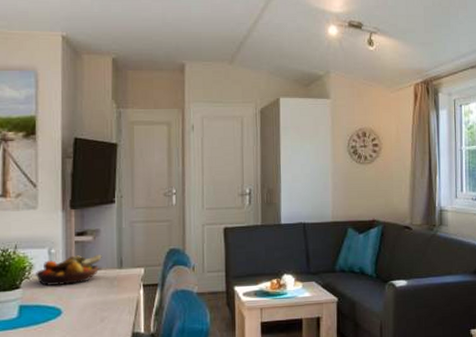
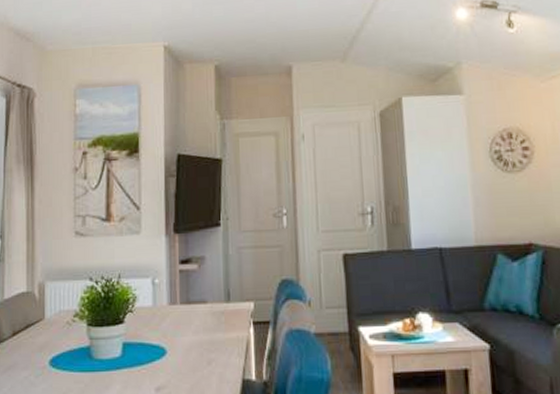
fruit bowl: present [36,254,102,286] -> none [139,285,208,321]

